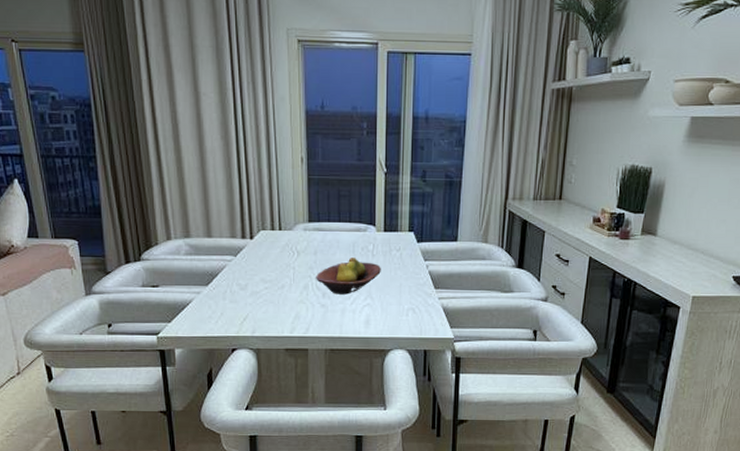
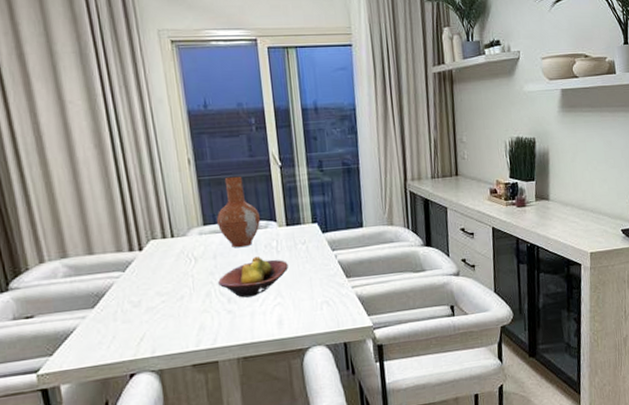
vase: none [321,178,361,247] -> present [217,176,261,248]

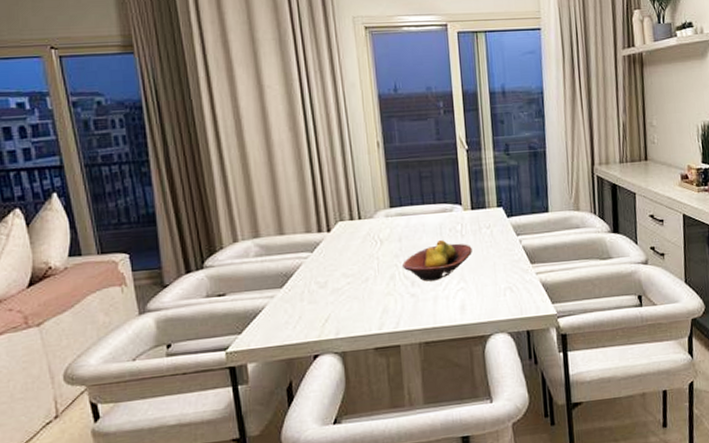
vase: present [217,176,261,248] -> none [403,159,446,231]

